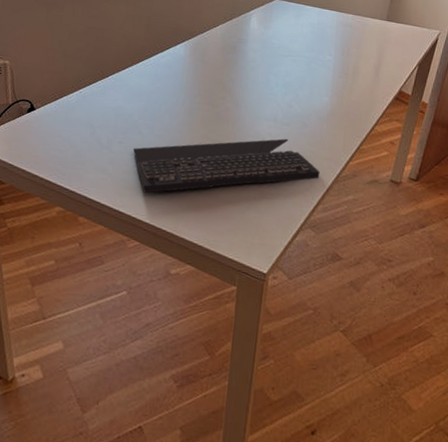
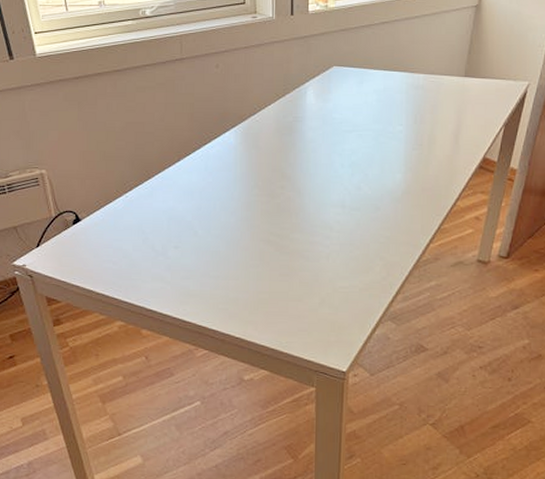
keyboard: present [133,138,320,193] -> none [191,226,397,299]

